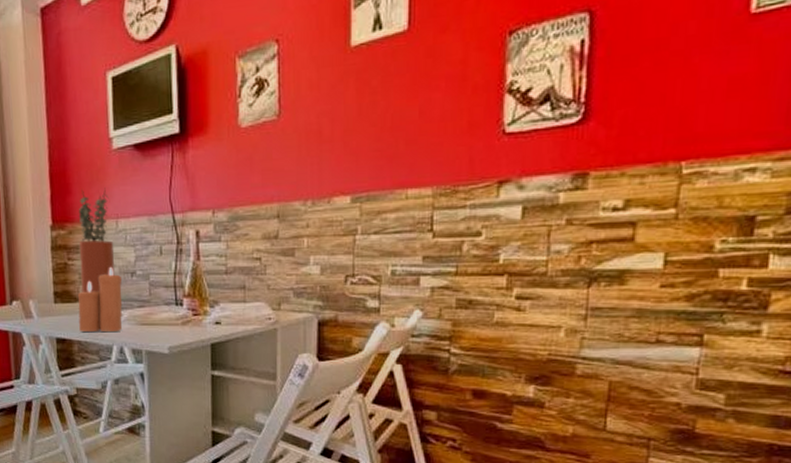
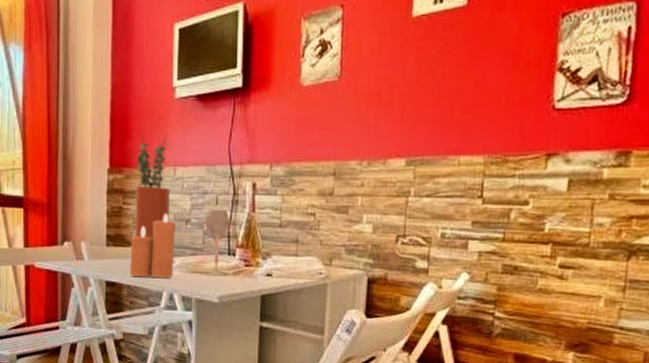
wineglass: none [150,259,176,327] -> present [204,209,230,276]

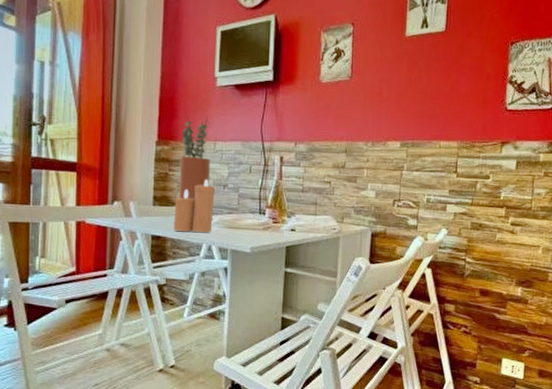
wineglass: present [204,209,230,276] -> none [239,176,261,231]

